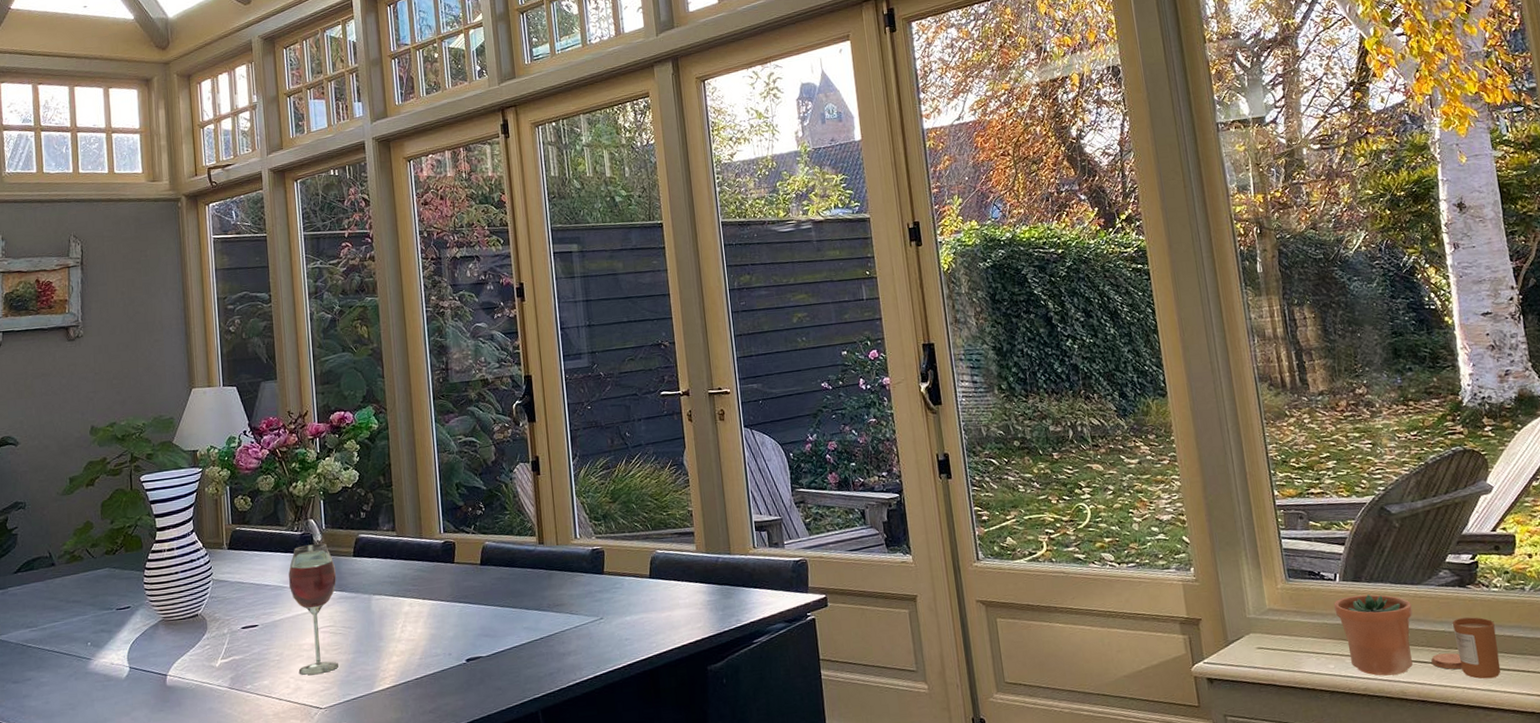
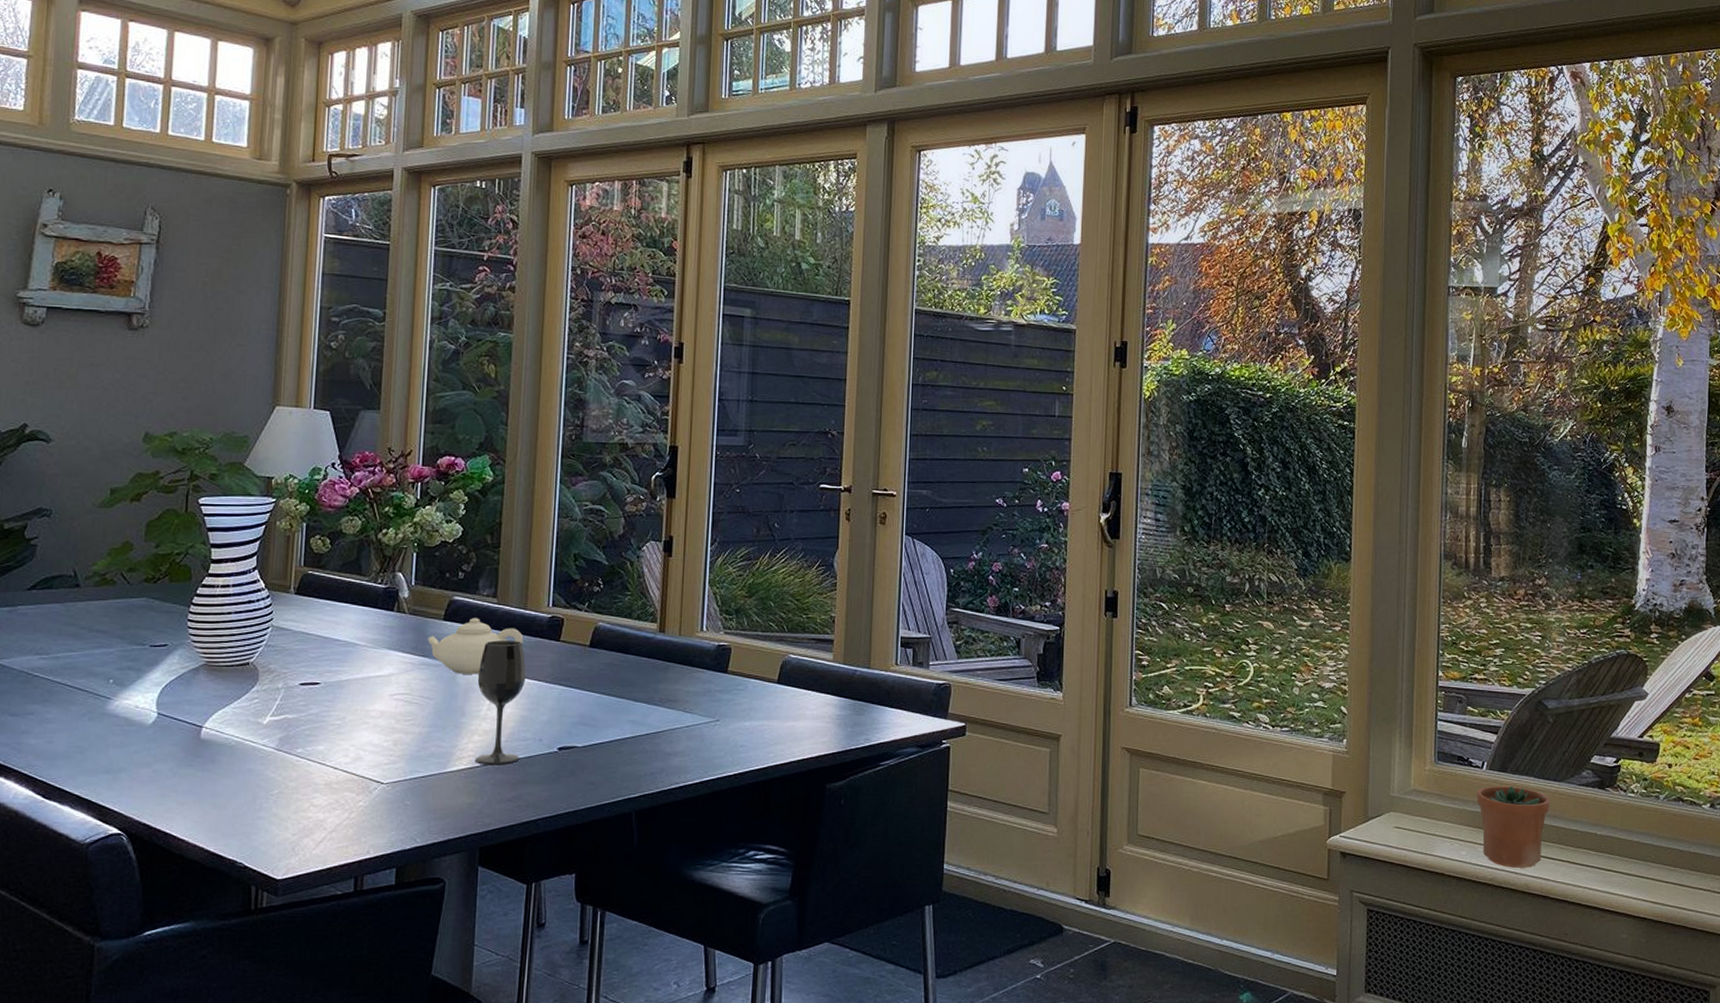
wineglass: present [288,543,338,675] -> none [361,601,421,746]
teapot: none [342,551,424,603] -> present [428,618,524,674]
wine glass: none [388,567,434,682] -> present [474,640,526,765]
candle: present [1431,617,1501,679] -> none [1559,819,1625,881]

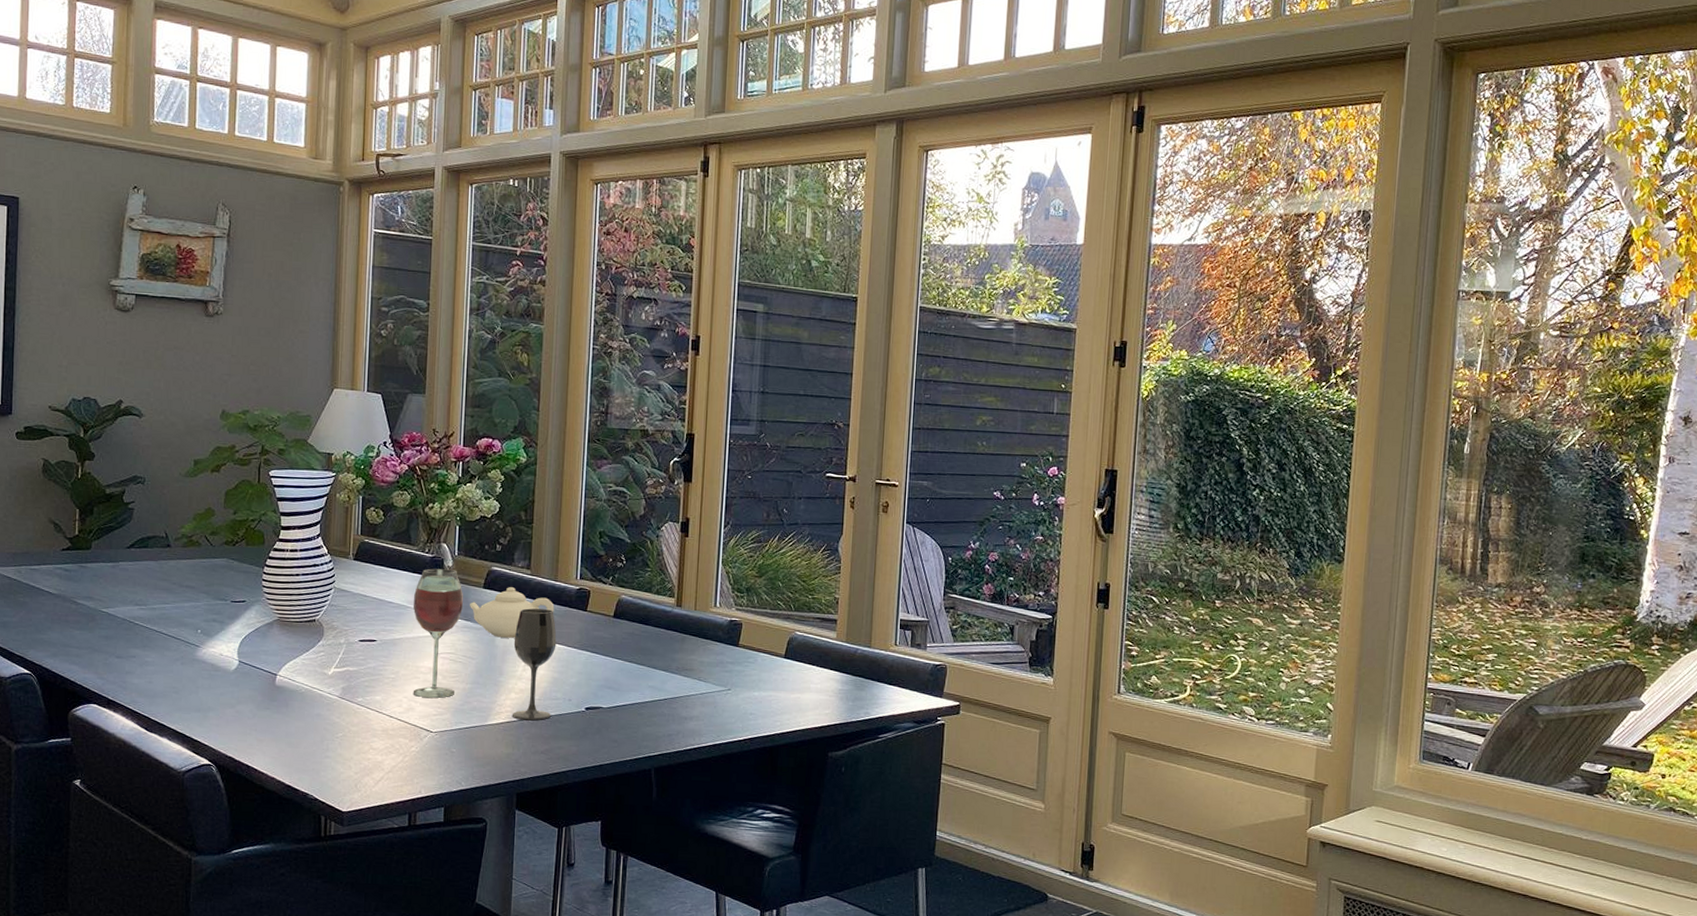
wineglass: none [361,601,421,746] -> present [413,568,463,698]
planter: present [1476,786,1550,868] -> none [1460,786,1536,867]

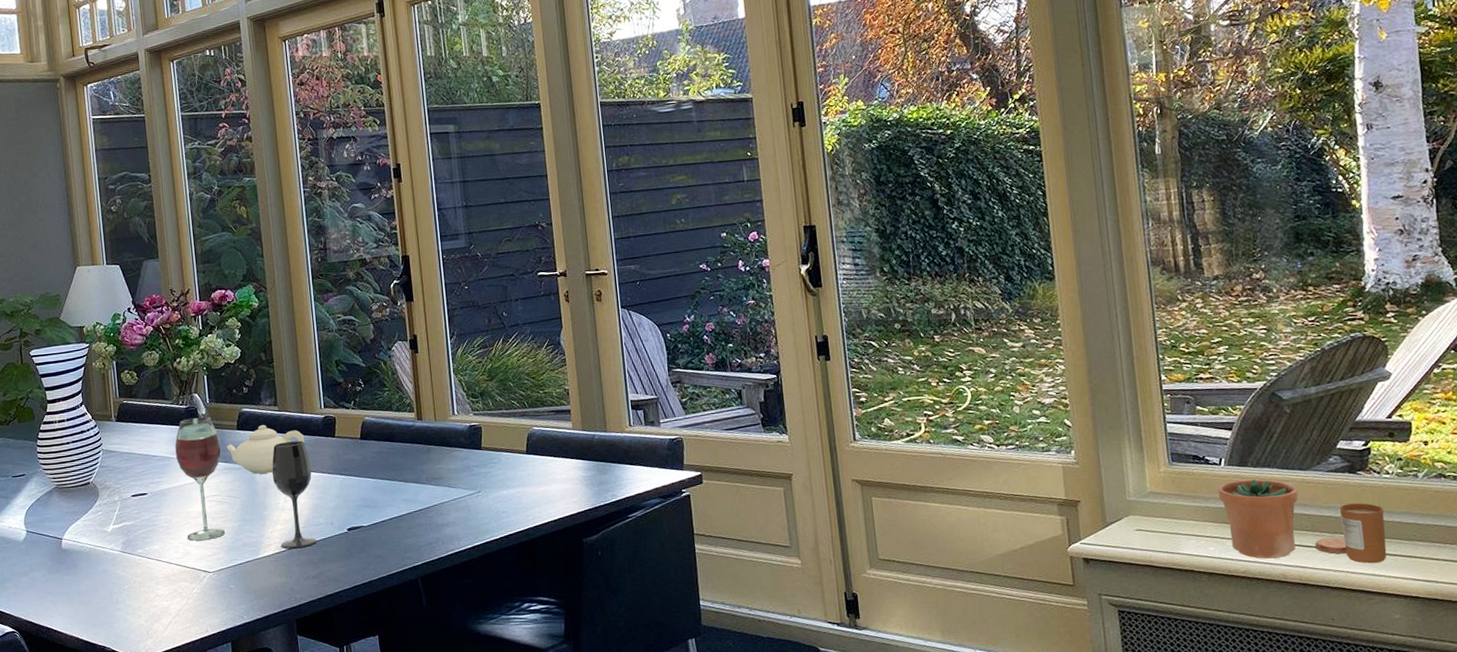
planter: none [1460,786,1536,867] -> present [1217,479,1299,559]
candle: none [1542,824,1612,885] -> present [1315,503,1387,564]

